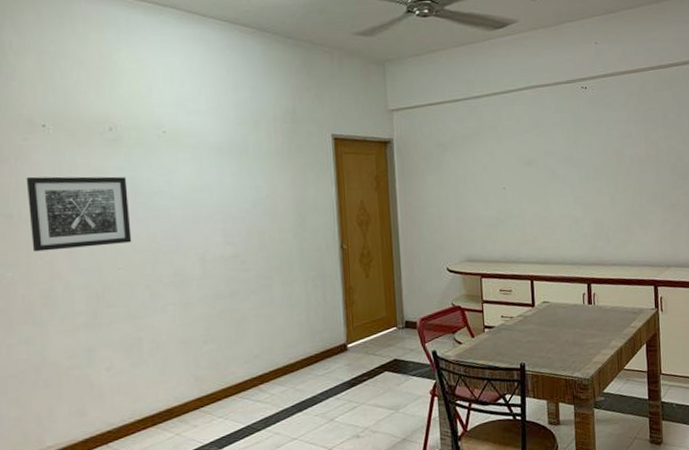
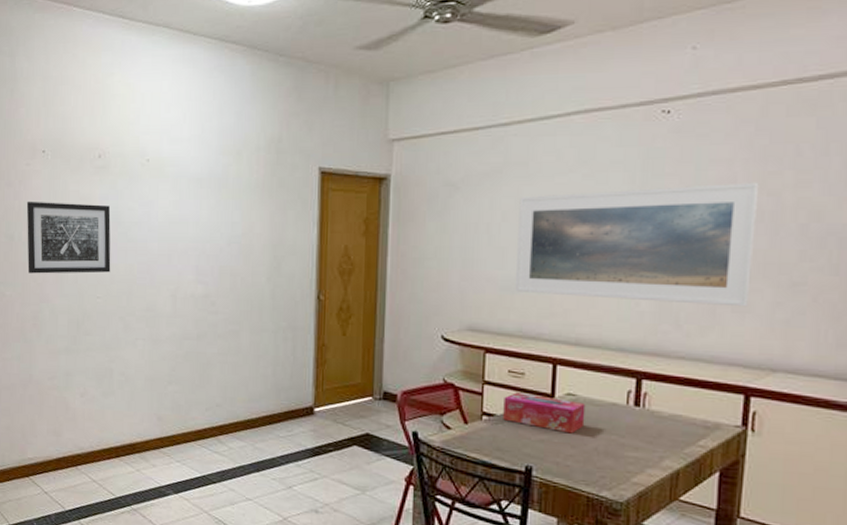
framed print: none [494,136,649,227] -> present [514,182,759,307]
tissue box: none [499,306,558,333] -> present [503,392,586,434]

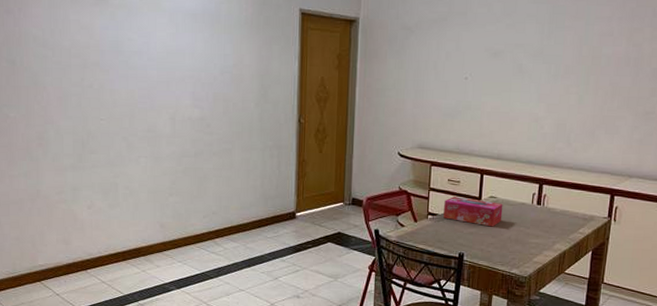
wall art: present [26,201,111,274] -> none [27,28,113,98]
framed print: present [514,182,759,307] -> none [454,35,628,130]

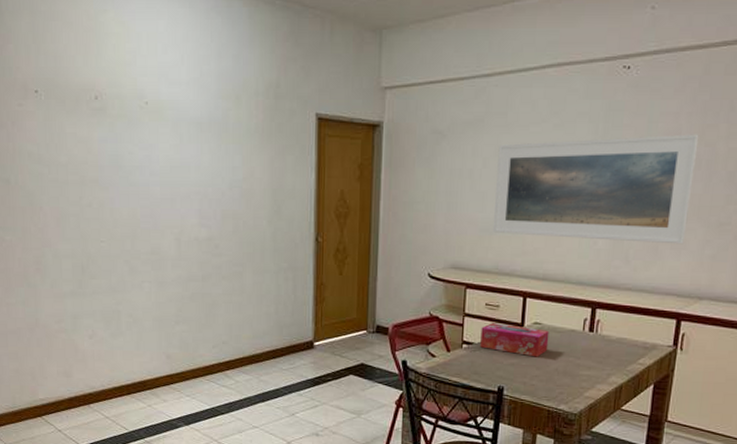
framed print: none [454,35,628,130] -> present [492,134,699,245]

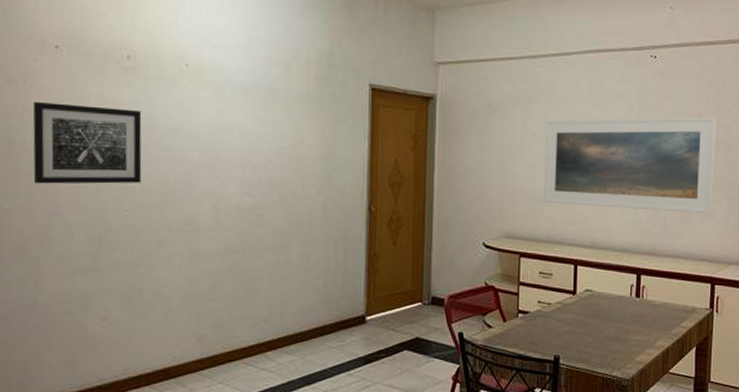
wall art: none [21,143,114,218] -> present [32,101,142,184]
tissue box: present [480,323,549,357] -> none [535,291,600,324]

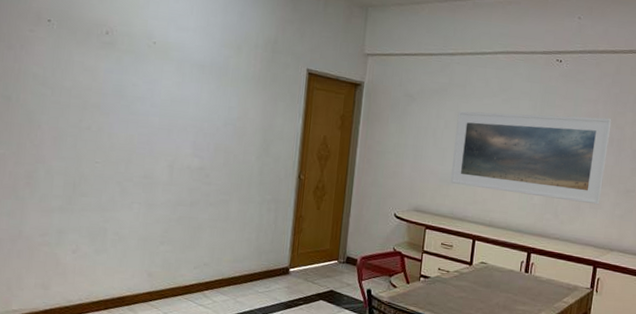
wall art: present [32,101,142,184] -> none [24,65,115,141]

